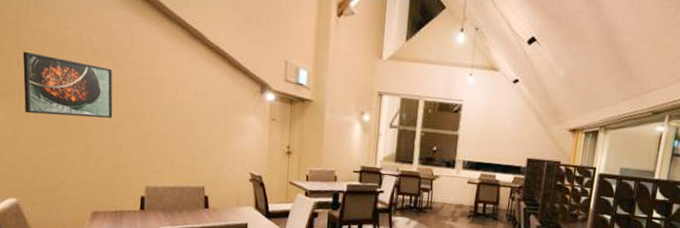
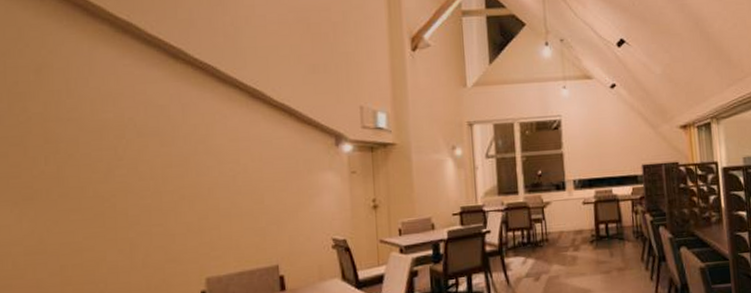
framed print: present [22,51,113,119] -> none [51,145,163,217]

